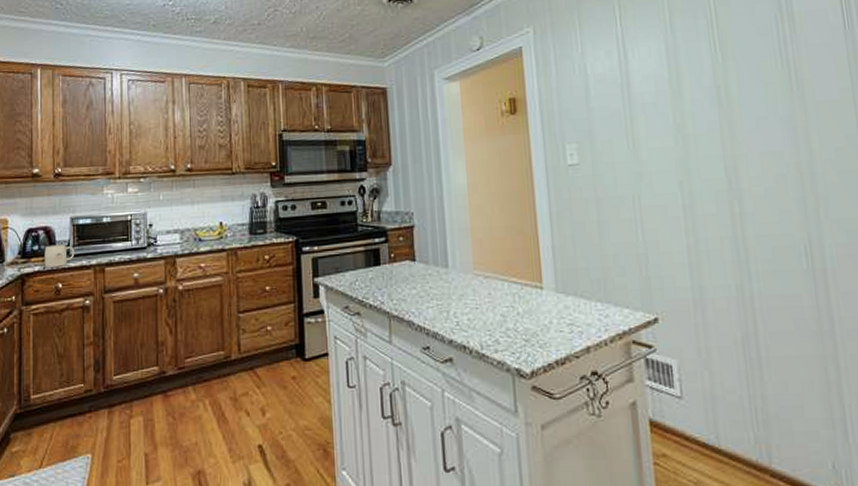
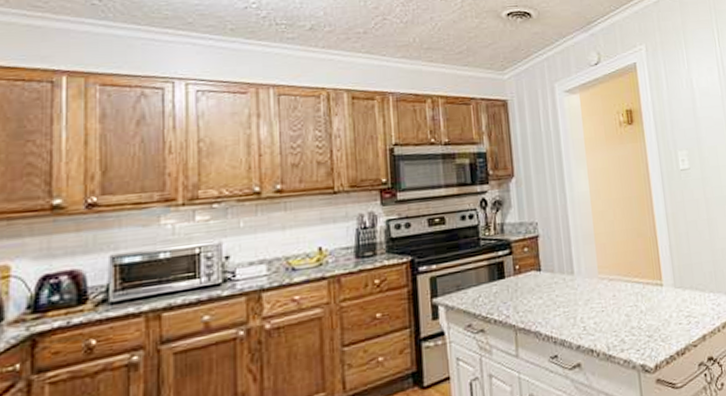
mug: present [44,244,75,268] -> none [69,290,116,323]

